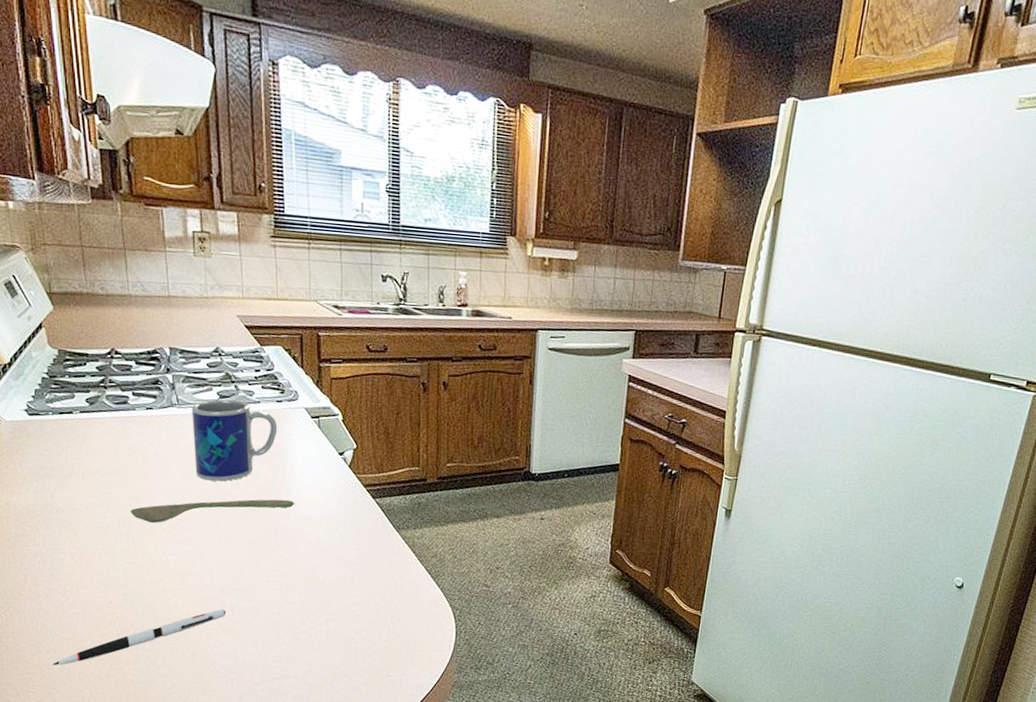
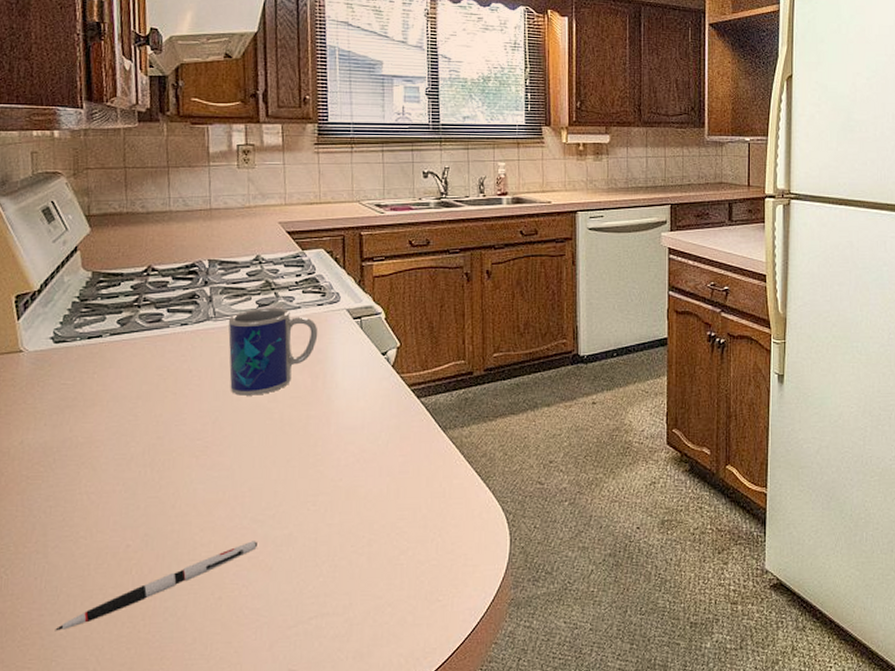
spoon: present [130,499,294,523] -> none [156,408,334,448]

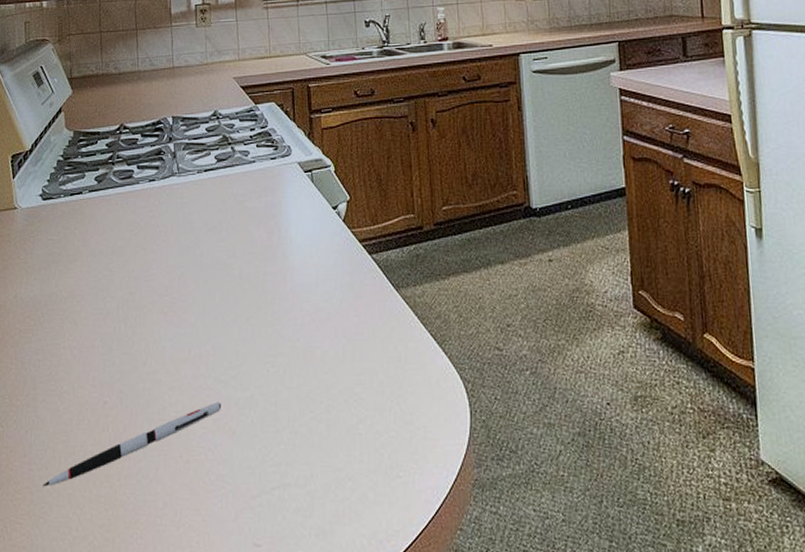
mug: present [228,307,318,396] -> none [190,162,272,251]

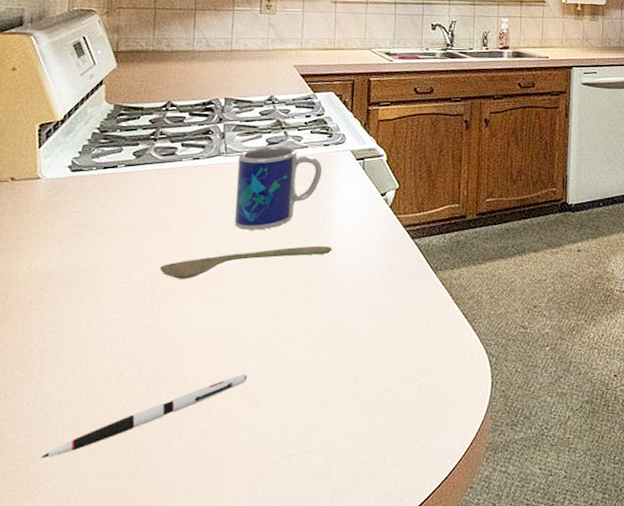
spoon: none [129,265,289,304] -> present [159,245,332,279]
mug: none [190,162,272,251] -> present [234,145,323,230]

